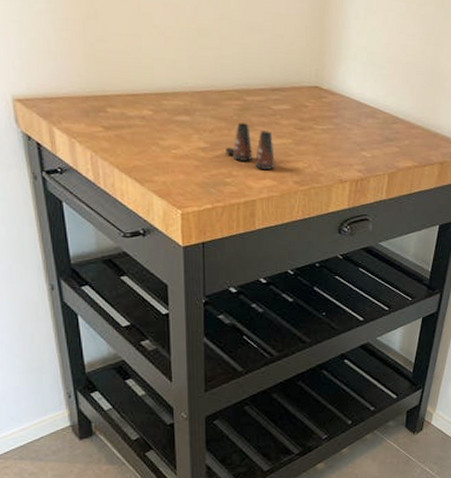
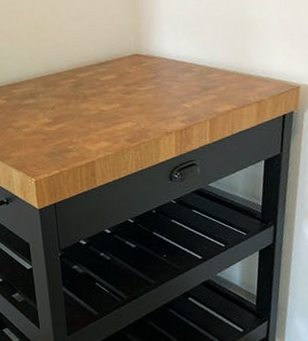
salt shaker: present [226,123,275,170] -> none [66,96,108,134]

